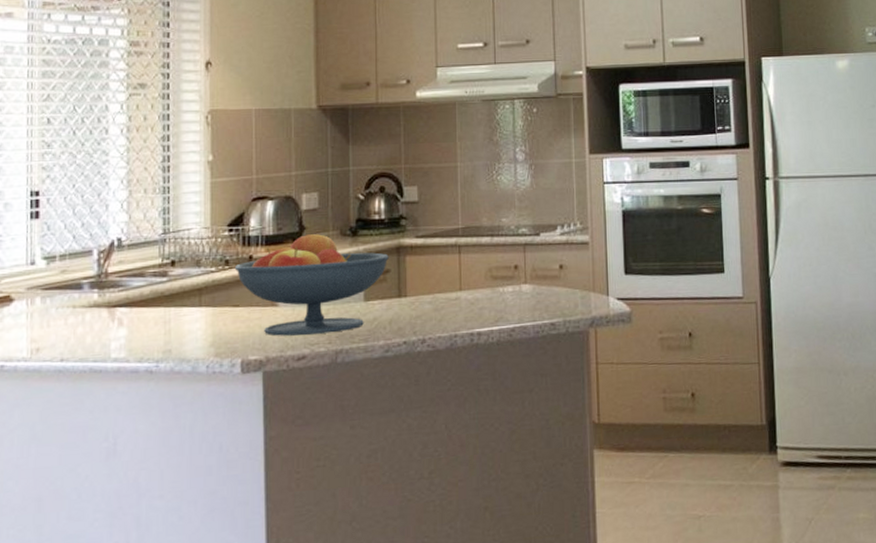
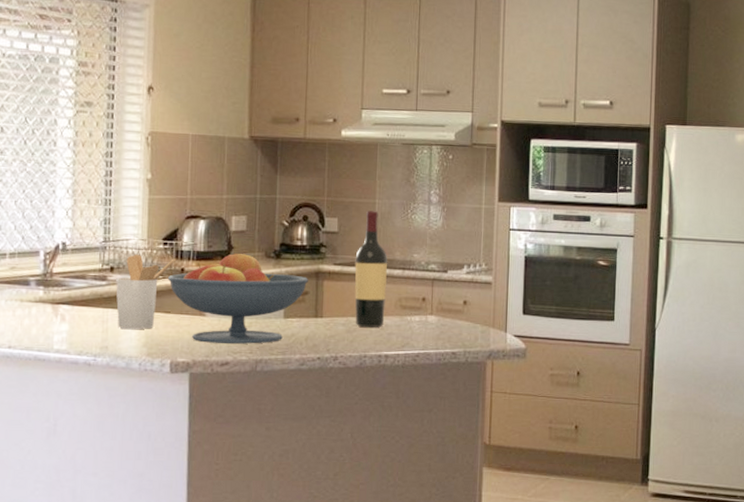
utensil holder: none [178,245,244,328] -> present [116,255,177,329]
wine bottle: none [438,175,475,304] -> present [355,211,387,327]

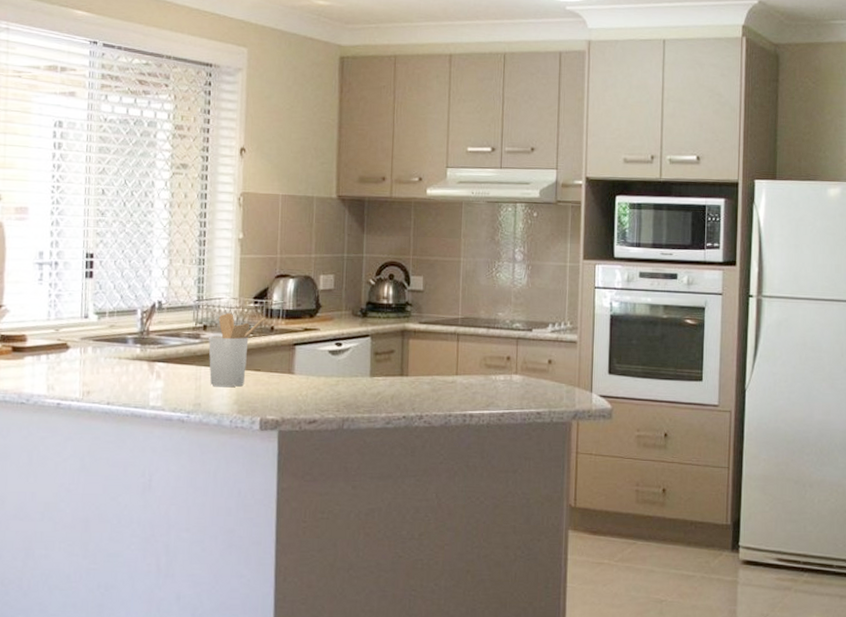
fruit bowl: present [167,253,308,344] -> none [257,311,394,402]
wine bottle: present [355,211,387,327] -> none [440,269,472,386]

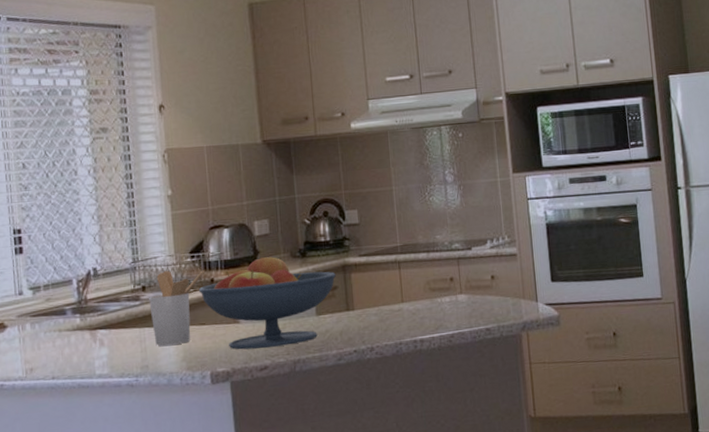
fruit bowl: none [257,311,394,402] -> present [198,256,336,350]

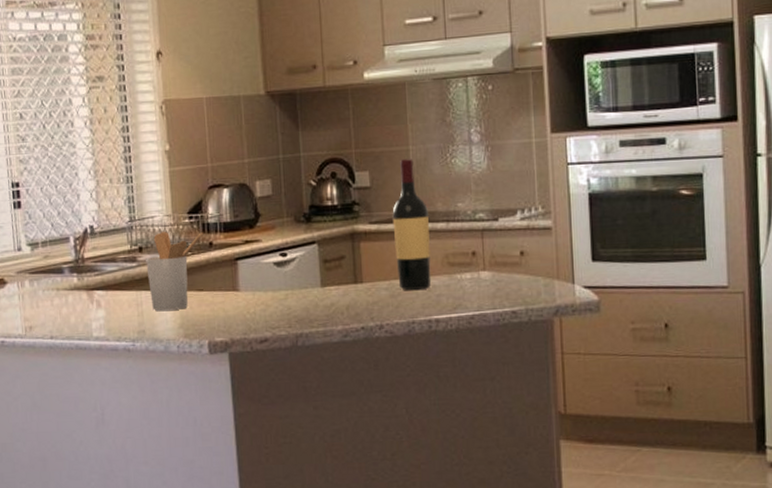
fruit bowl: present [198,256,336,350] -> none [196,220,343,320]
wine bottle: none [379,198,416,315] -> present [392,159,432,290]

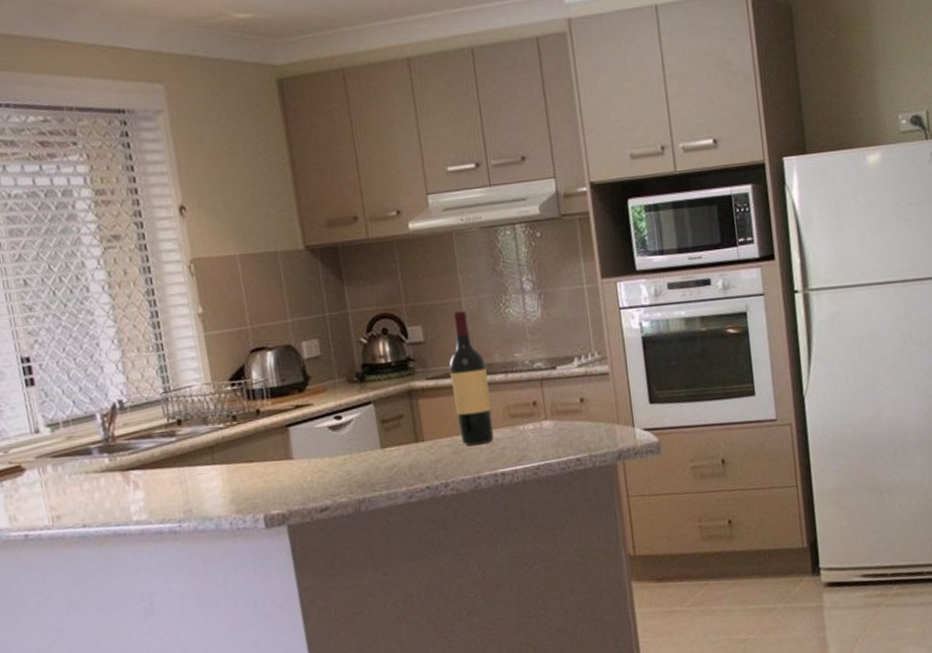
utensil holder: present [146,232,204,311] -> none [186,400,249,487]

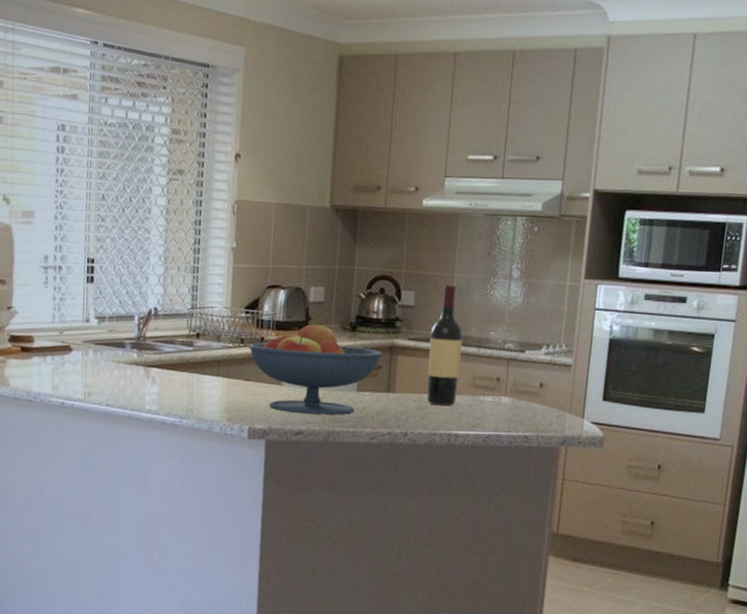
fruit bowl: none [242,382,401,489] -> present [248,324,382,416]

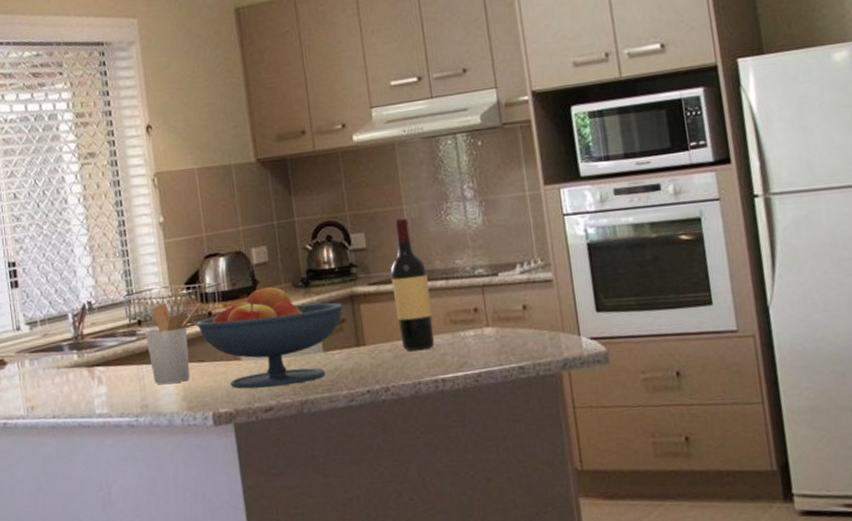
utensil holder: none [201,322,257,395] -> present [145,303,203,384]

